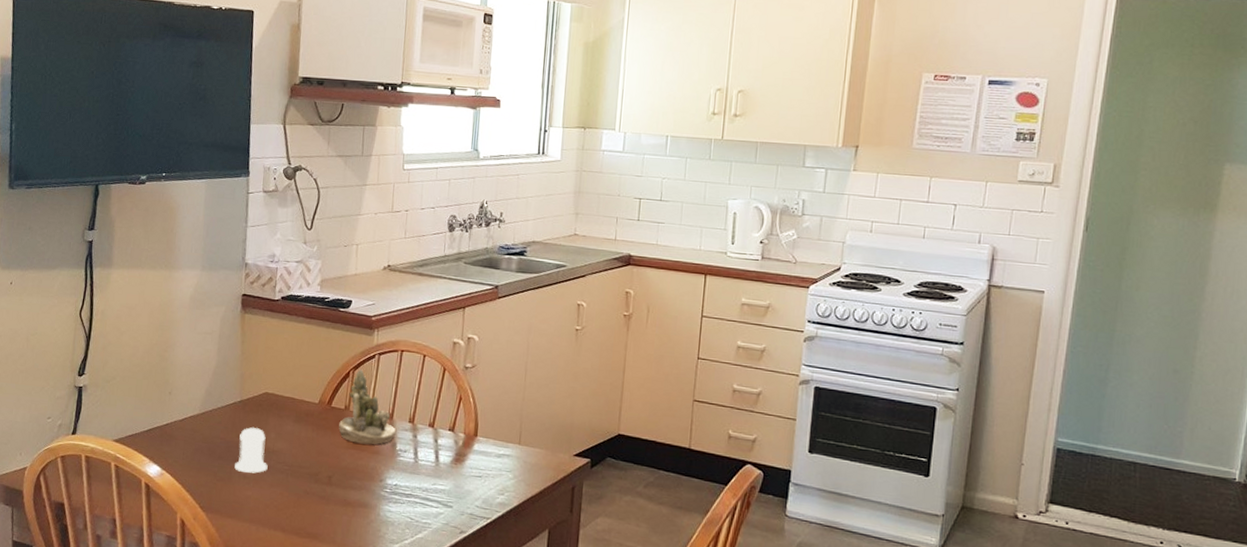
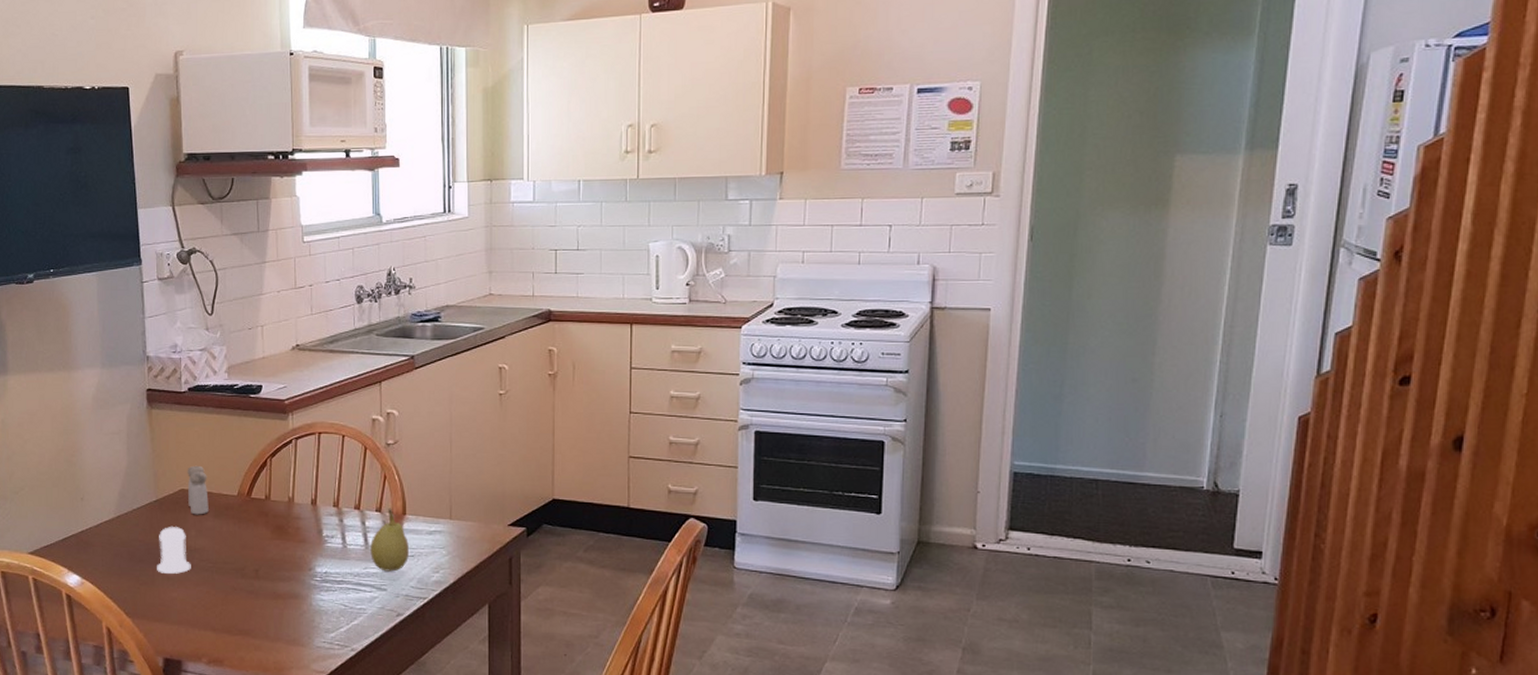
salt and pepper shaker: none [271,371,292,419] -> present [187,465,209,515]
succulent planter: present [338,369,396,445] -> none [261,456,320,534]
fruit: none [440,428,478,490] -> present [370,508,409,572]

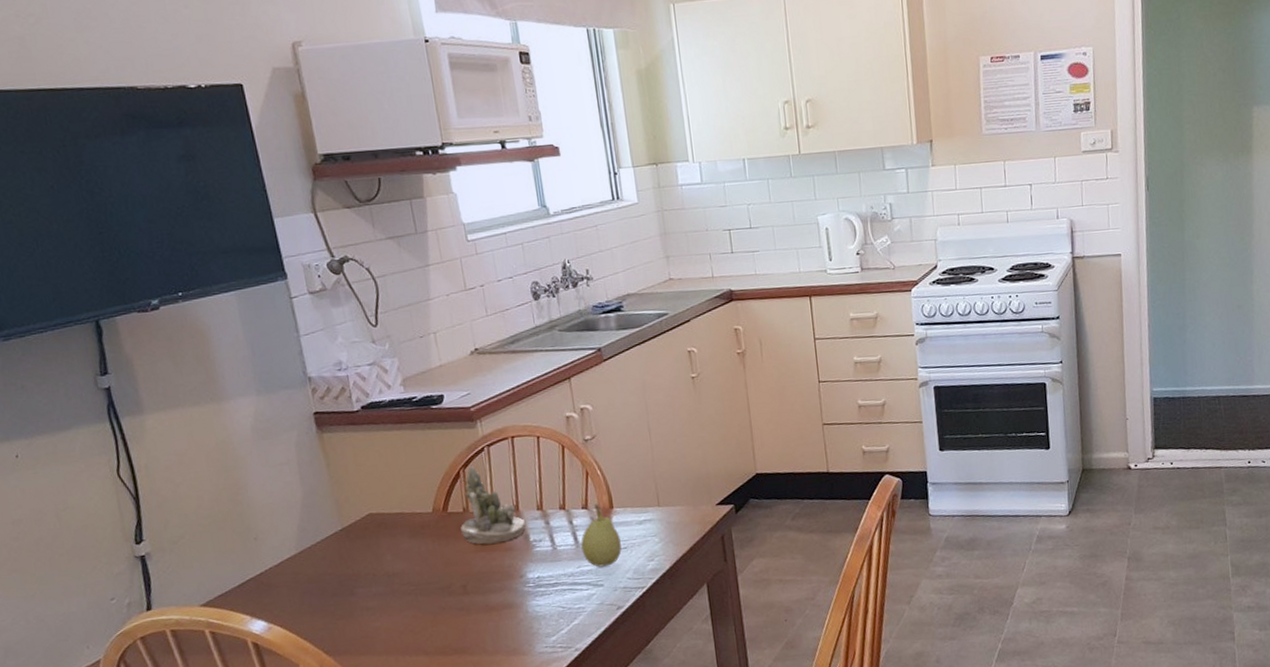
salt shaker: present [157,527,191,574] -> none [350,553,392,605]
salt and pepper shaker: present [187,465,209,515] -> none [372,486,403,539]
succulent planter: none [261,456,320,534] -> present [461,466,525,545]

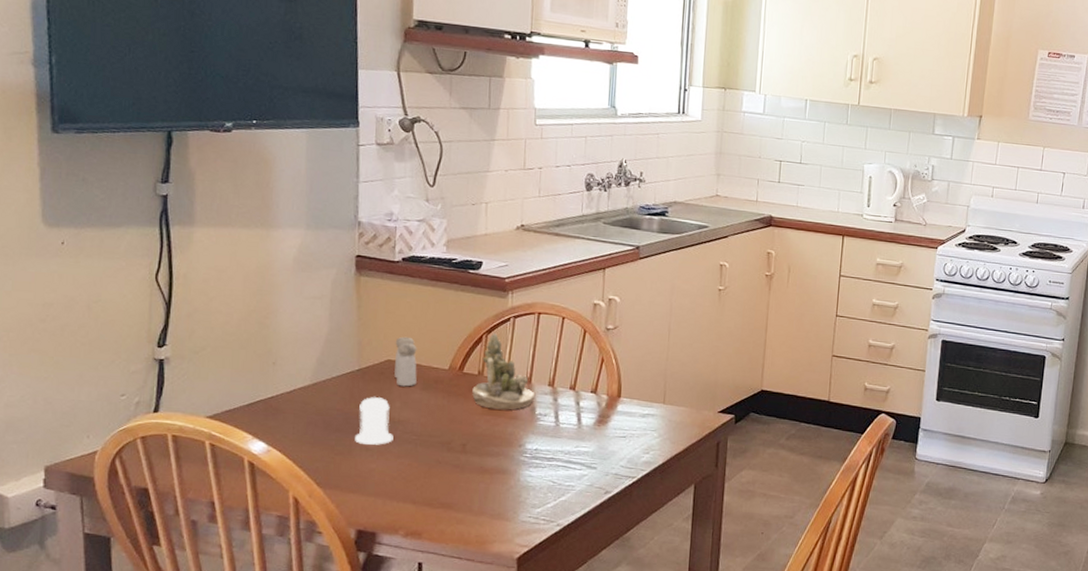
salt shaker: none [350,553,392,605] -> present [355,397,394,445]
salt and pepper shaker: none [372,486,403,539] -> present [394,336,417,387]
fruit: present [581,503,622,568] -> none [583,390,622,451]

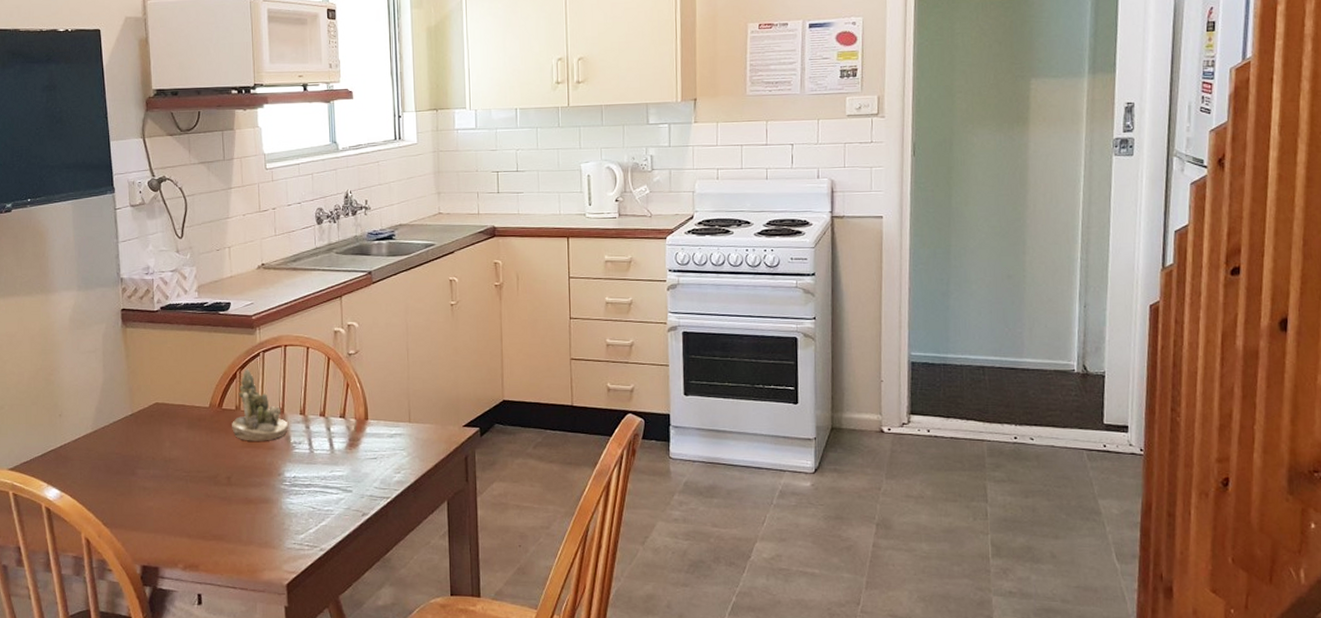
salt shaker: present [355,397,394,445] -> none [133,439,166,484]
salt and pepper shaker: present [394,336,417,387] -> none [161,380,182,427]

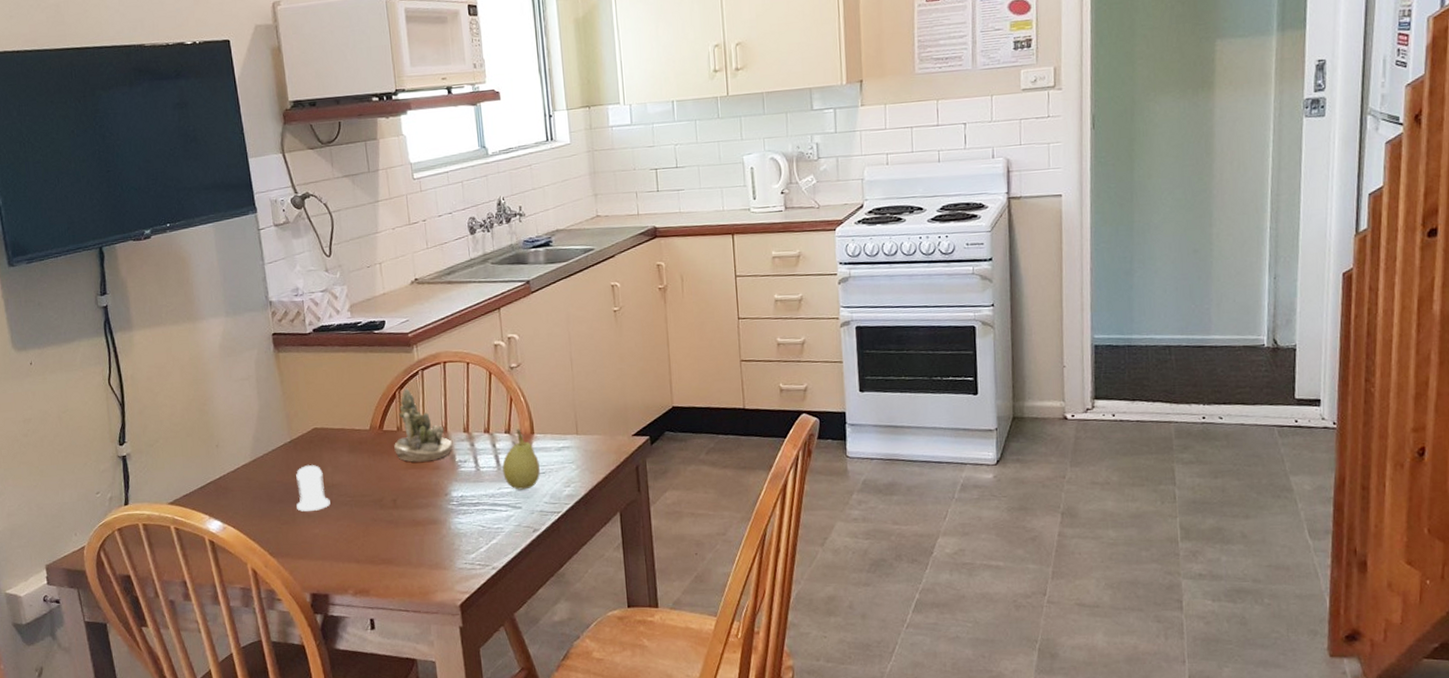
salt shaker: none [133,439,166,484] -> present [296,465,331,512]
fruit: none [336,414,372,474] -> present [502,428,540,490]

